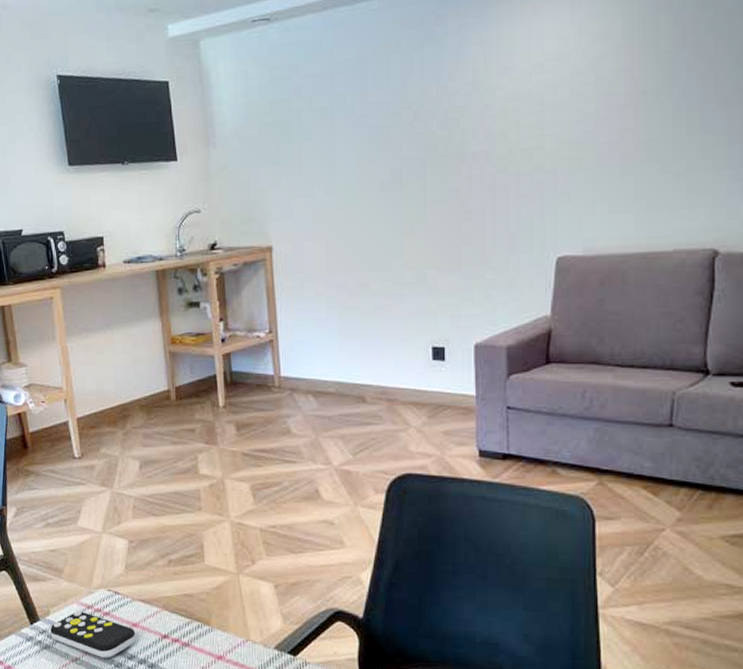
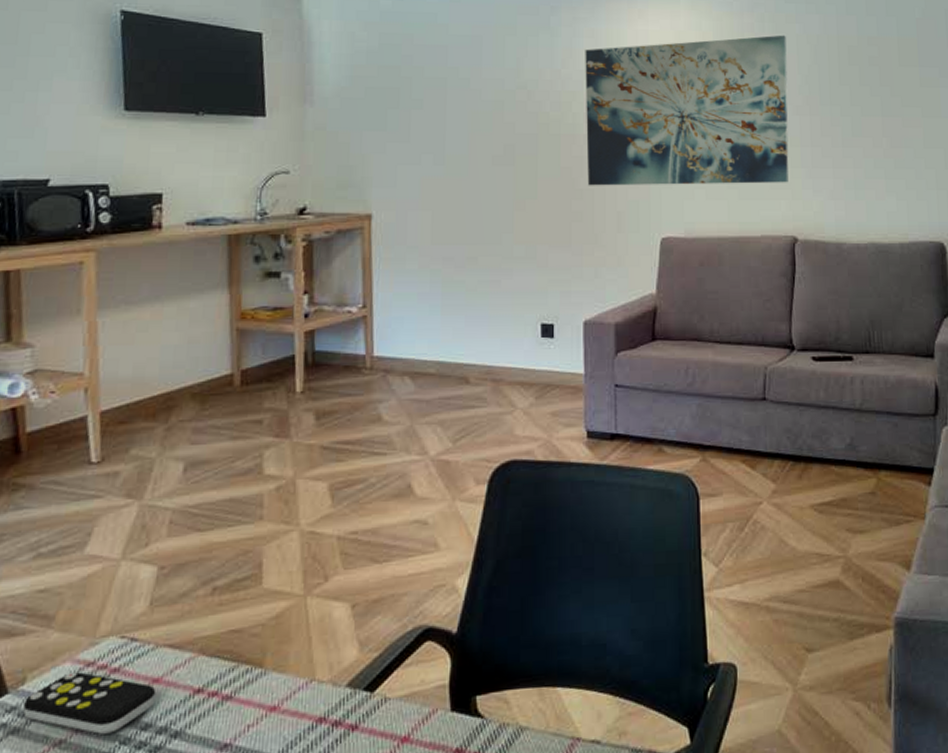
wall art: none [473,10,714,207] -> present [585,35,789,186]

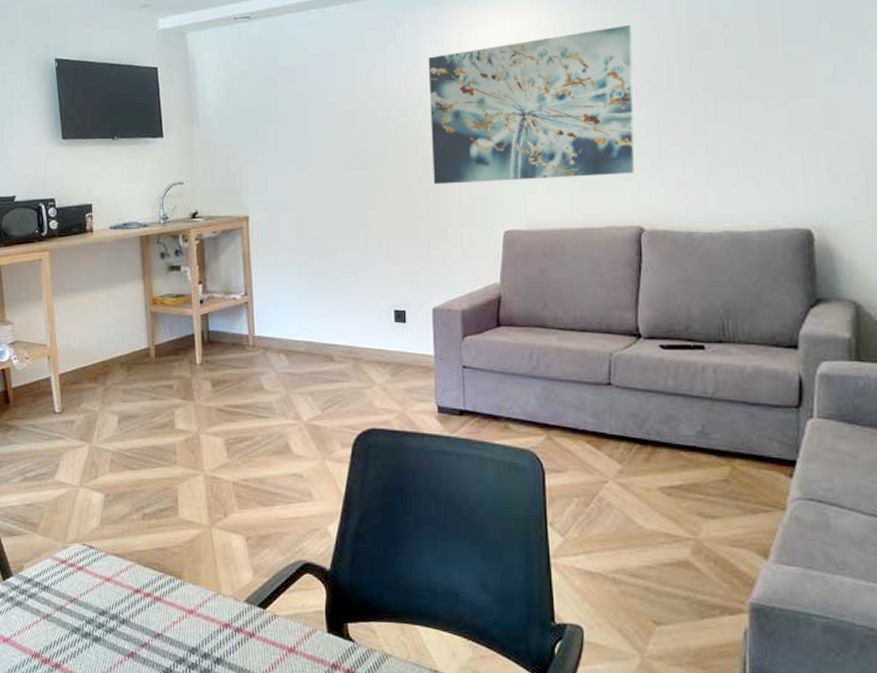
remote control: present [23,672,157,734] -> none [23,566,109,614]

